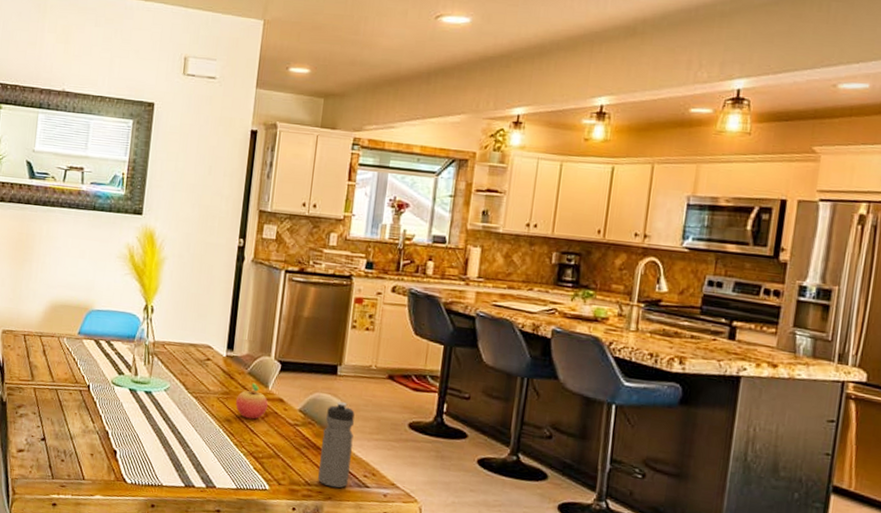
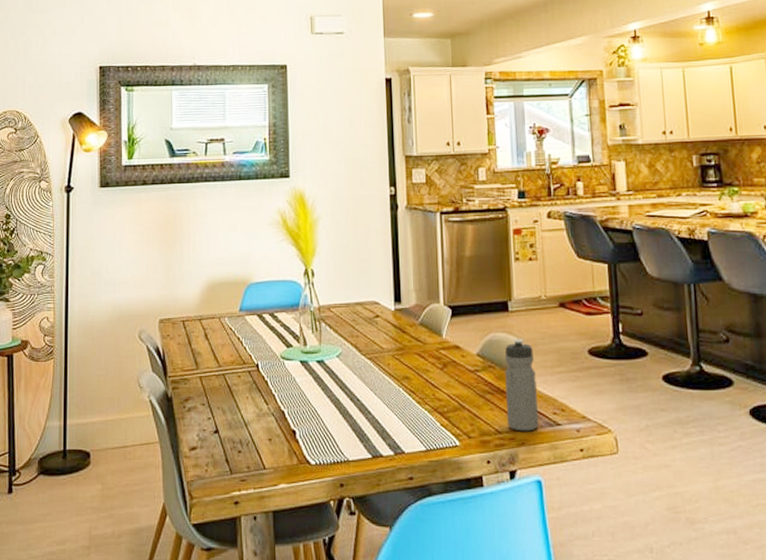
fruit: present [236,383,268,420] -> none [412,334,445,372]

